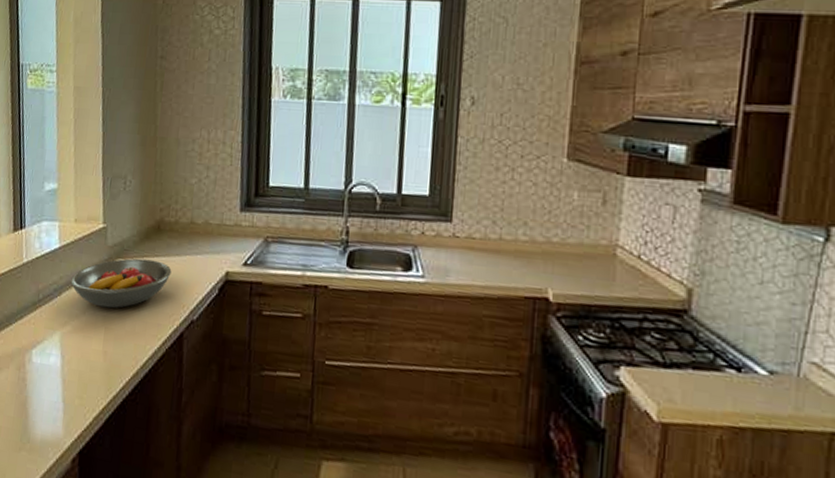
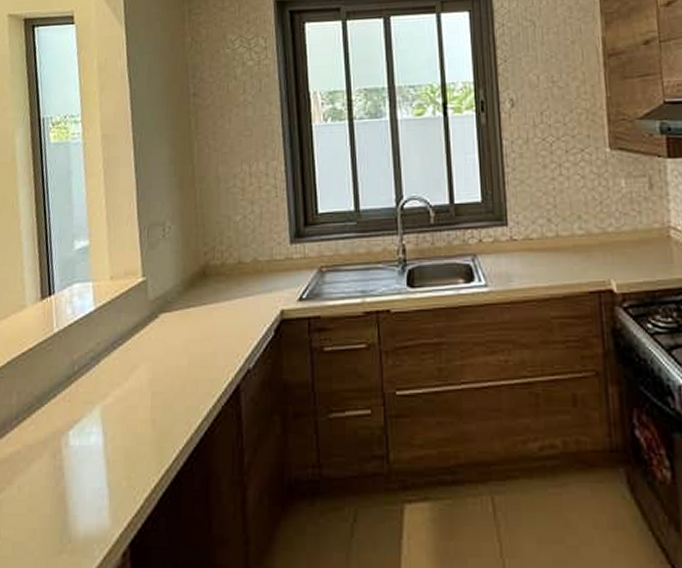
fruit bowl: present [70,258,172,309] -> none [109,309,222,370]

